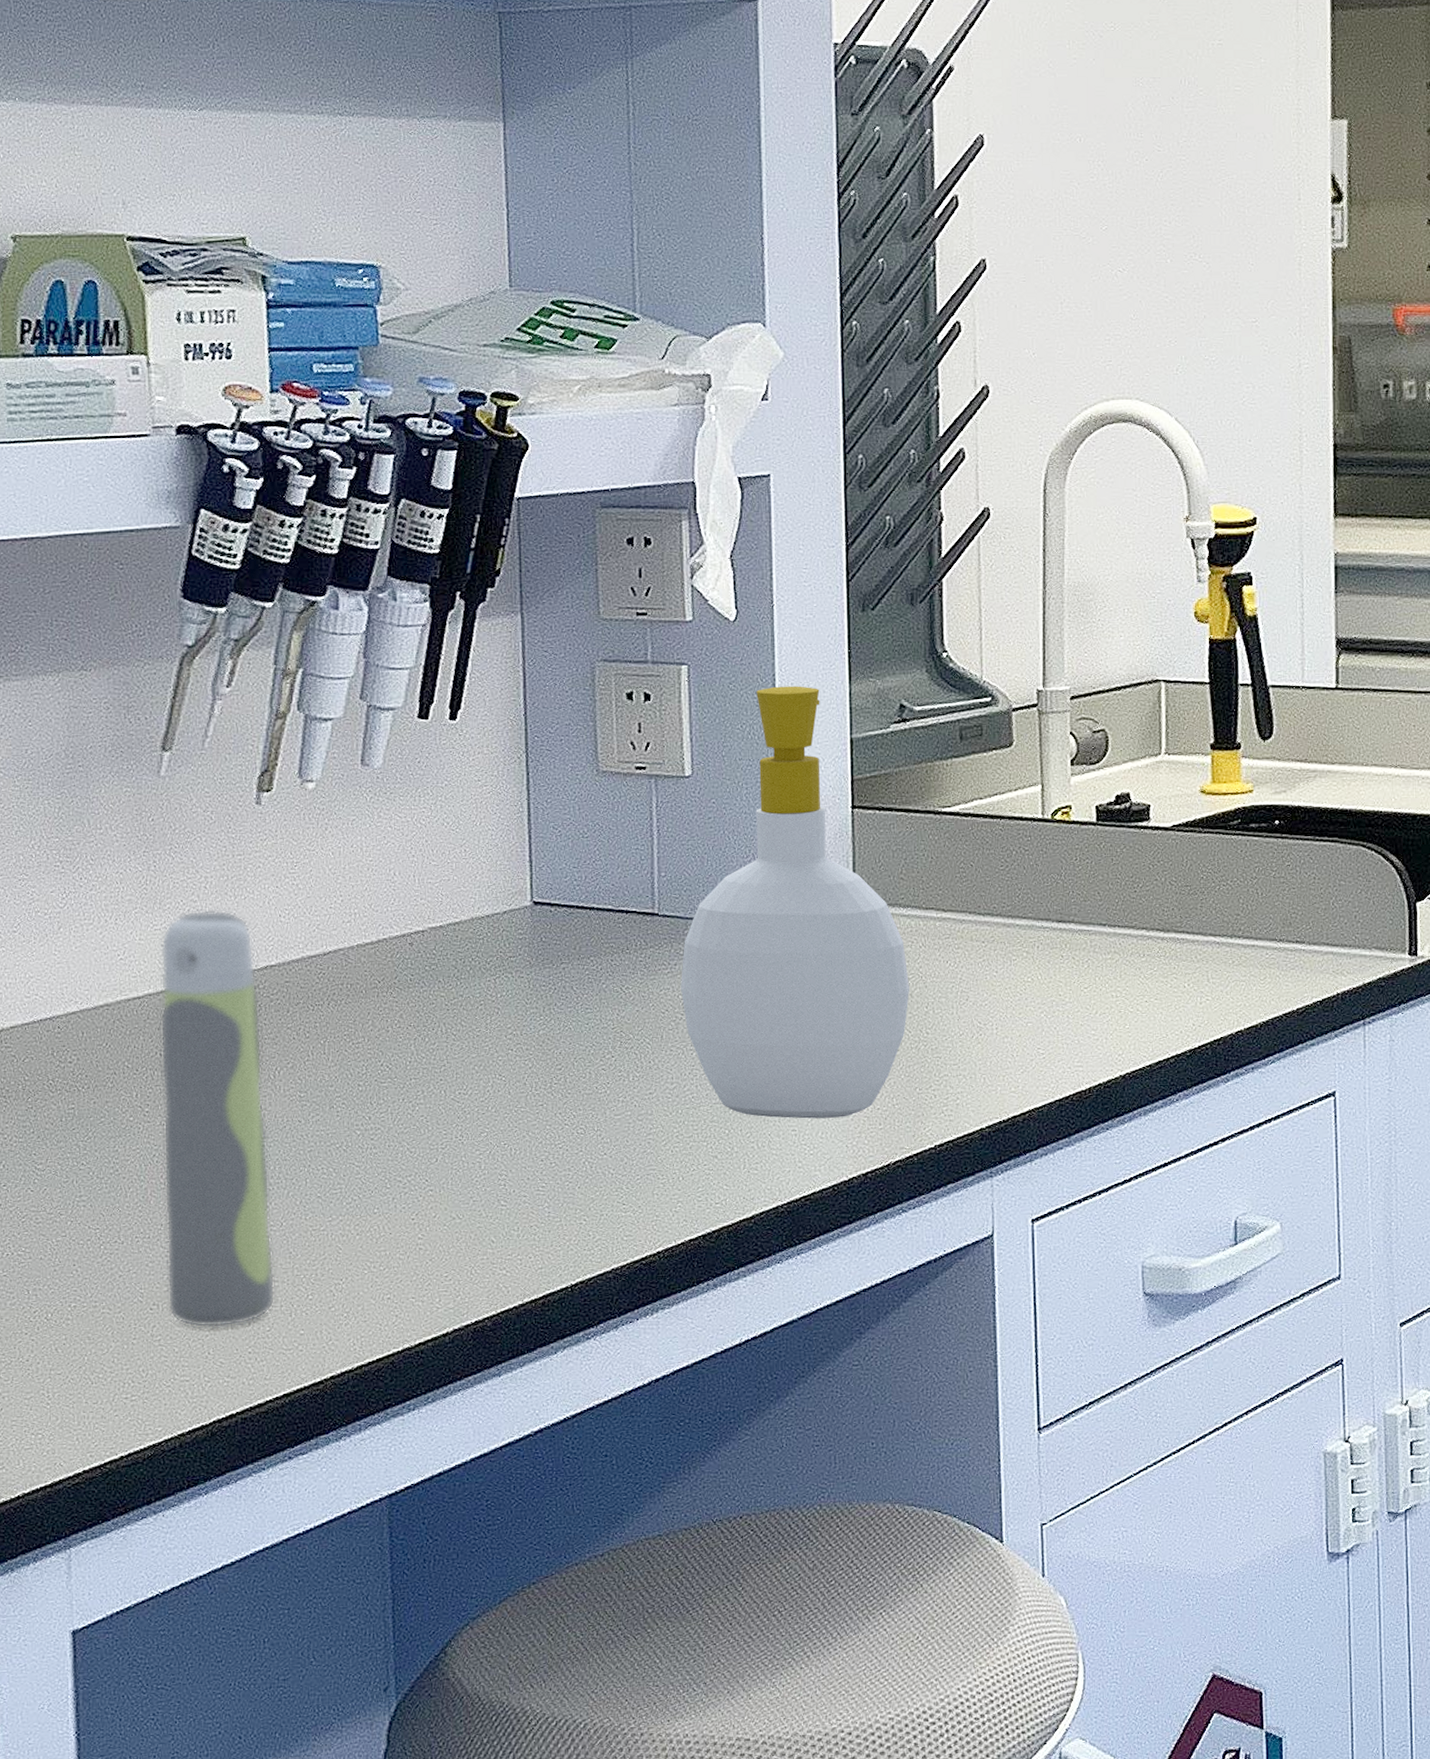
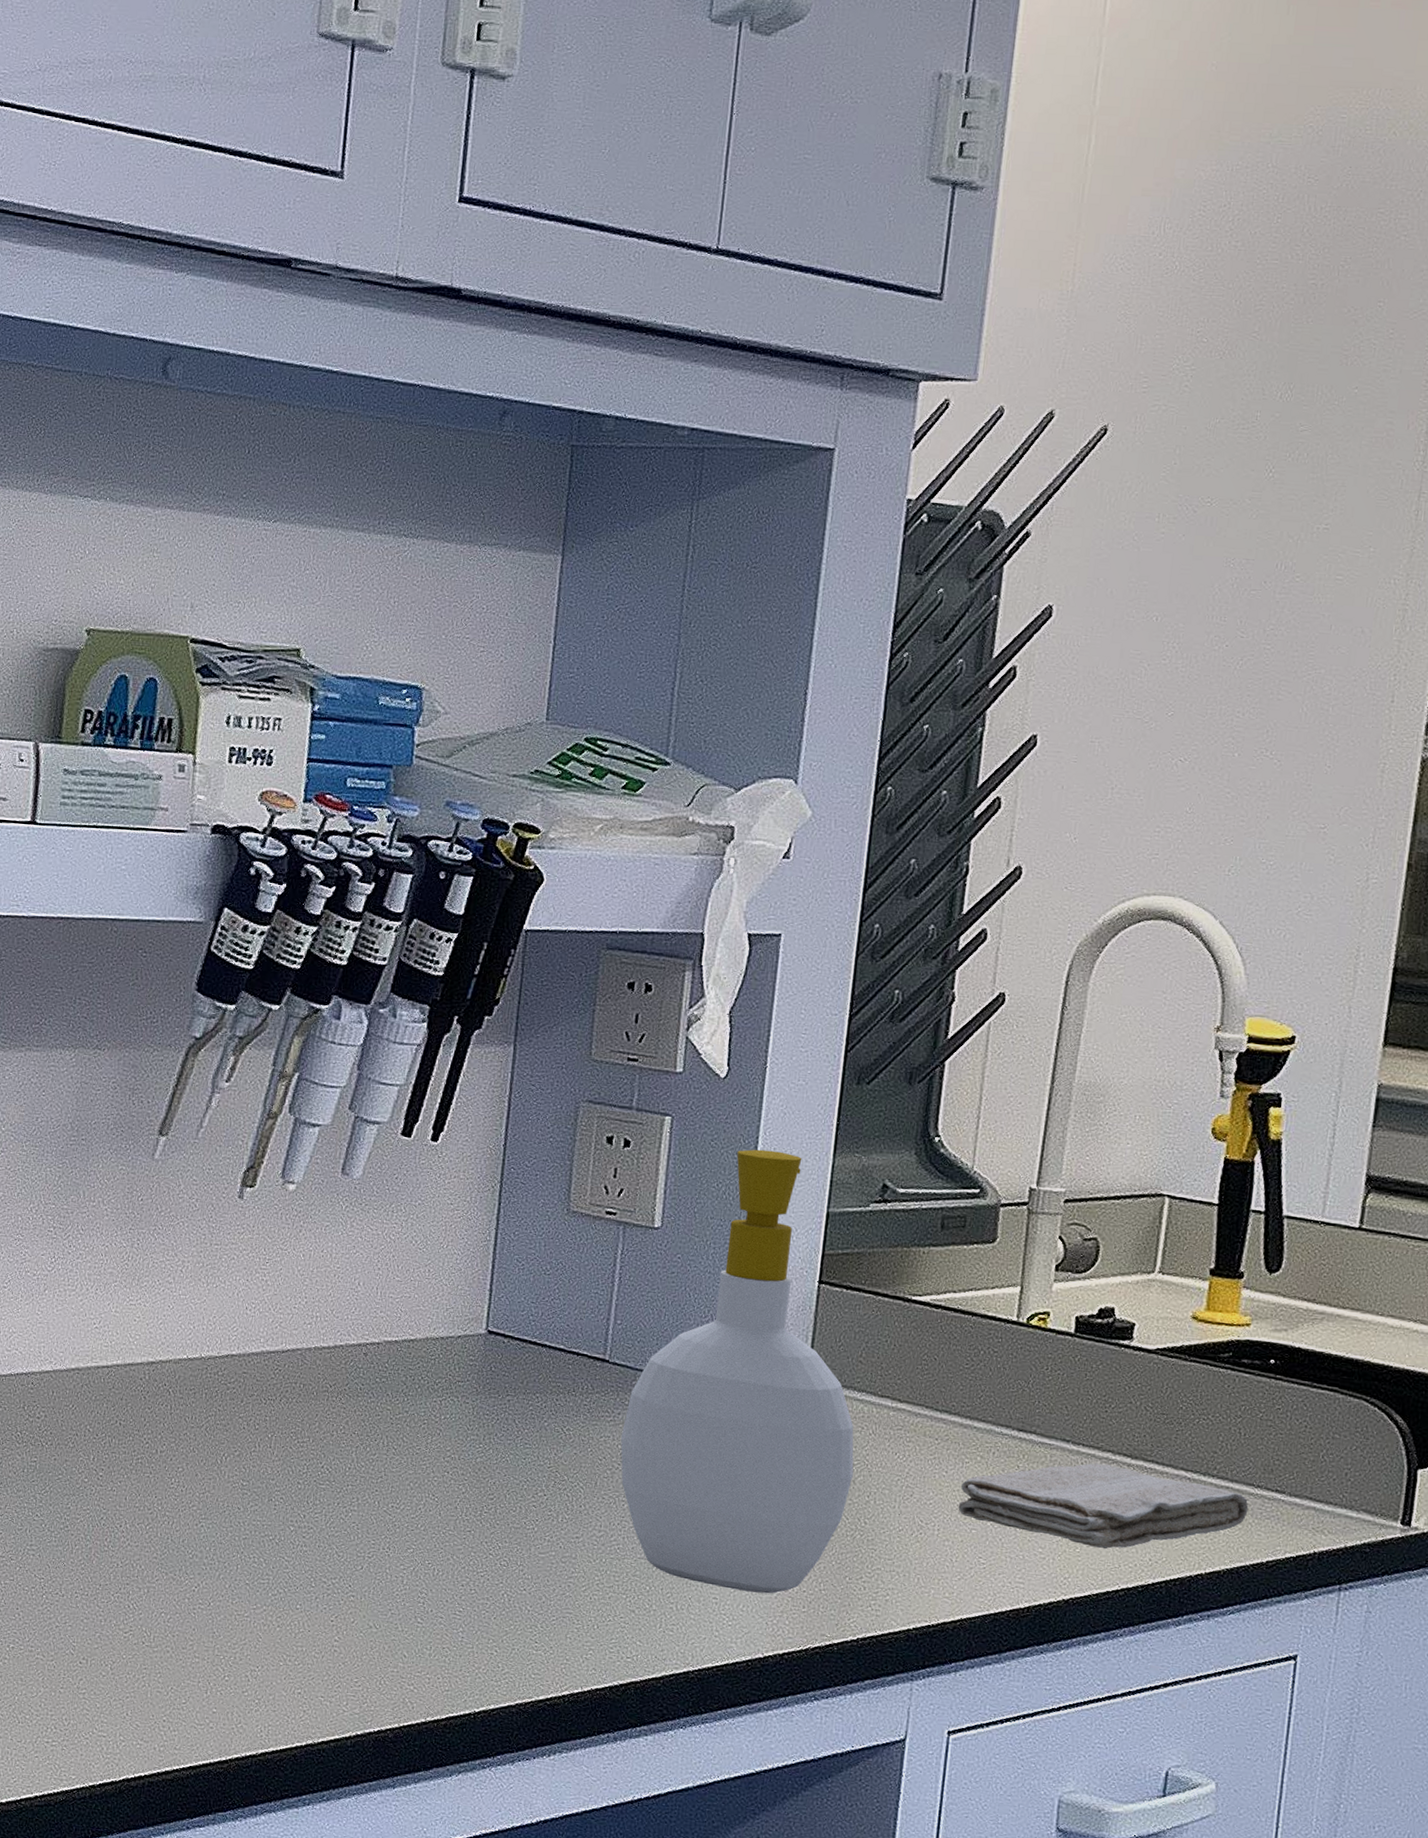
spray bottle: present [160,909,275,1329] -> none [95,1291,219,1693]
washcloth: none [1012,941,1274,1022] -> present [958,1462,1249,1550]

